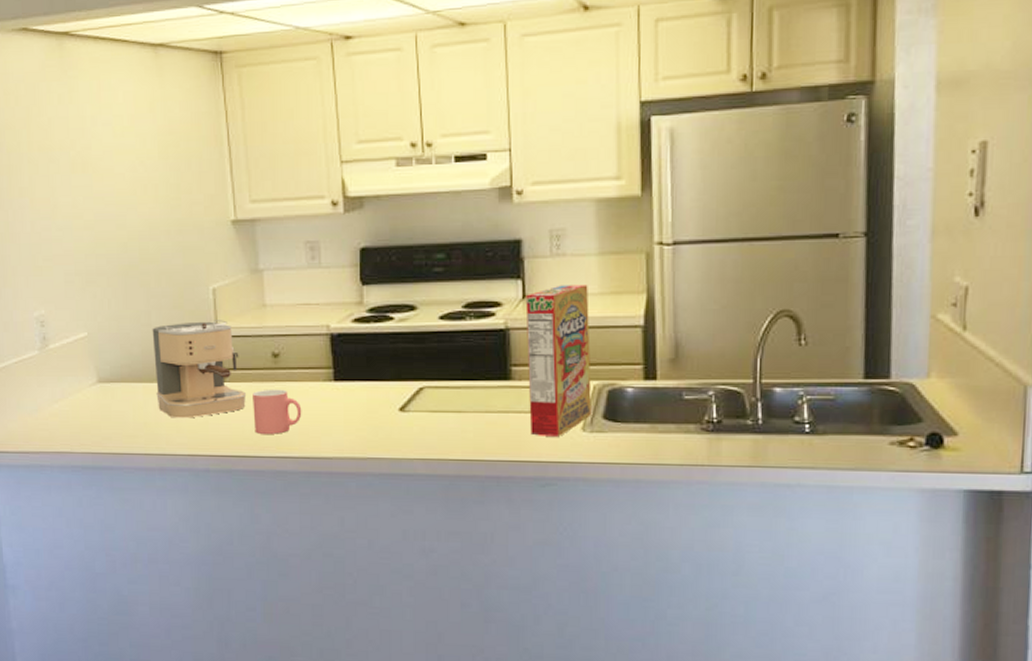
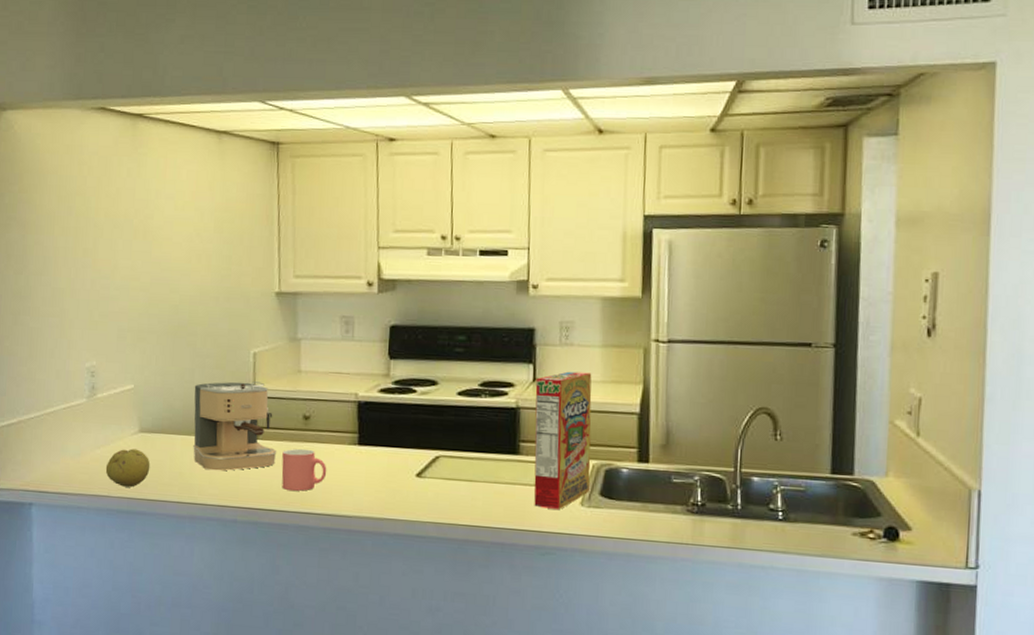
fruit: none [65,400,113,442] -> present [105,448,151,488]

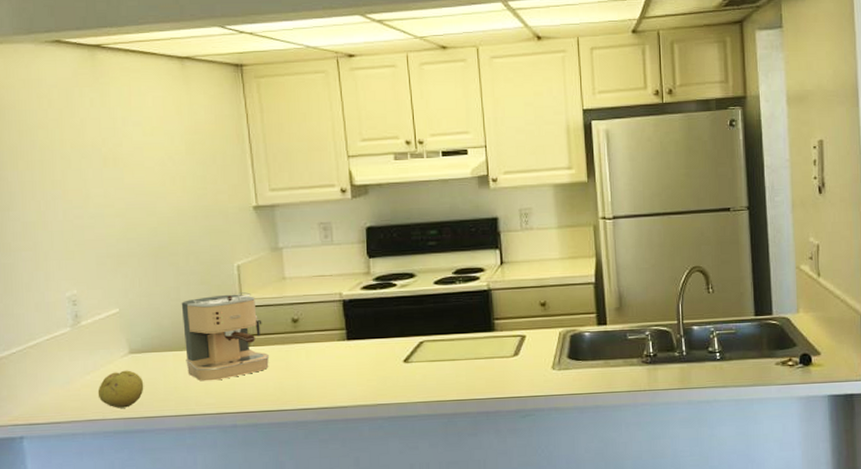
mug: present [281,448,327,491] -> none [275,349,320,390]
cereal box: present [534,371,592,509] -> none [503,252,558,376]

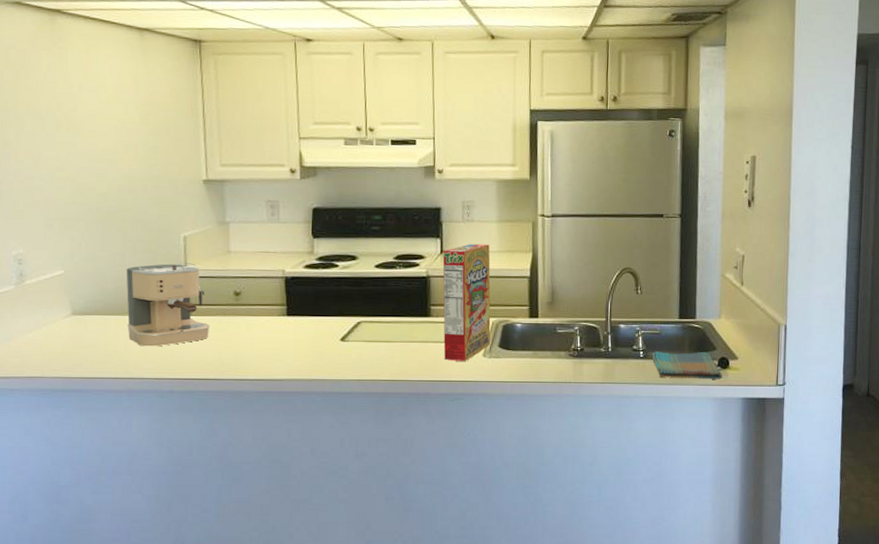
fruit: present [97,370,144,408] -> none [38,331,85,367]
cereal box: none [503,252,558,376] -> present [442,244,491,361]
dish towel: none [729,349,805,379] -> present [651,351,722,379]

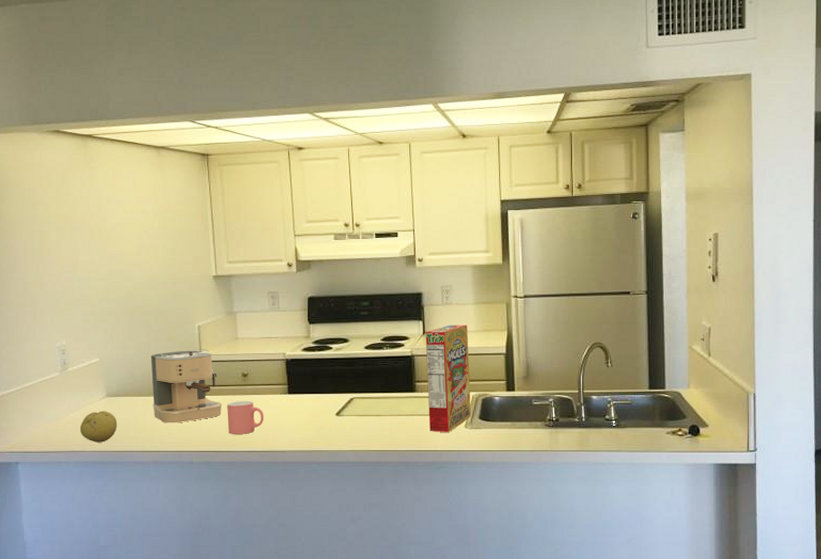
fruit: none [38,331,85,367] -> present [79,411,118,442]
mug: none [215,322,259,360] -> present [227,400,264,434]
dish towel: present [651,351,722,379] -> none [624,421,693,446]

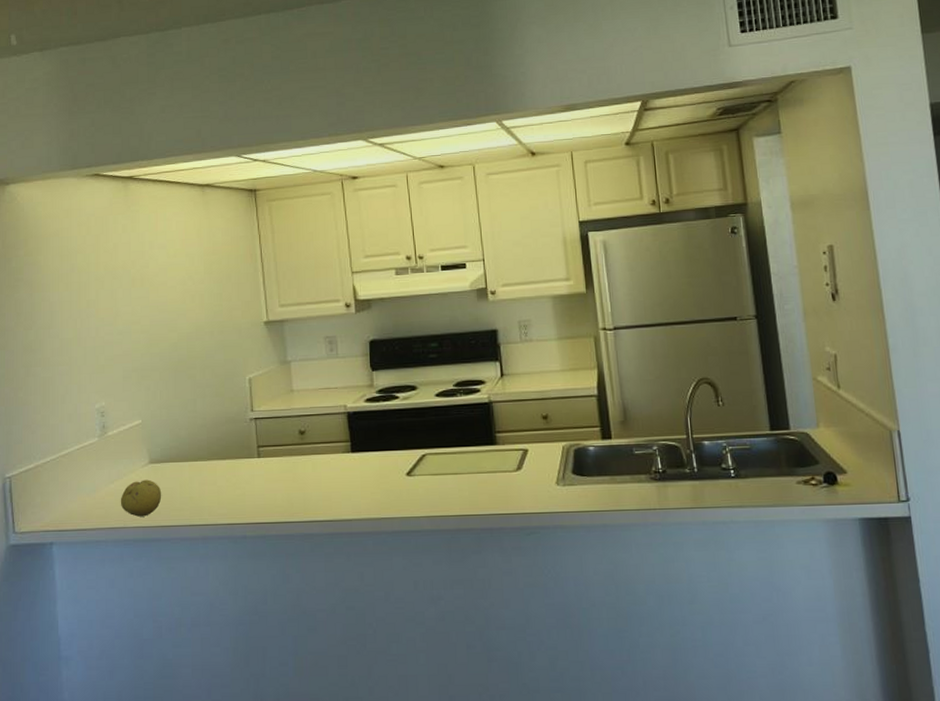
coffee maker: present [150,349,222,423] -> none [197,404,277,492]
mug: present [227,400,264,434] -> none [283,461,325,502]
cereal box: present [425,325,471,432] -> none [503,364,563,491]

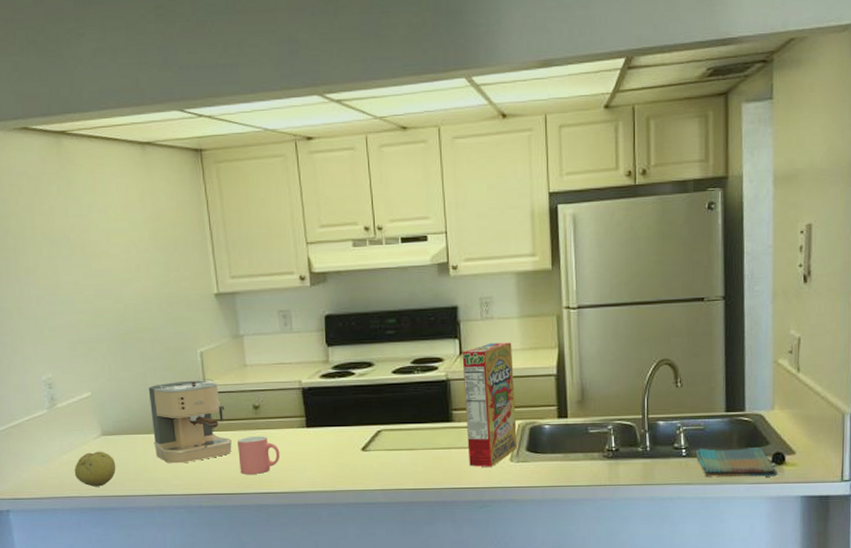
coffee maker: none [197,404,277,492] -> present [148,378,232,464]
mug: none [283,461,325,502] -> present [237,435,280,474]
cereal box: none [503,364,563,491] -> present [462,342,517,467]
dish towel: none [744,467,831,499] -> present [695,448,777,477]

